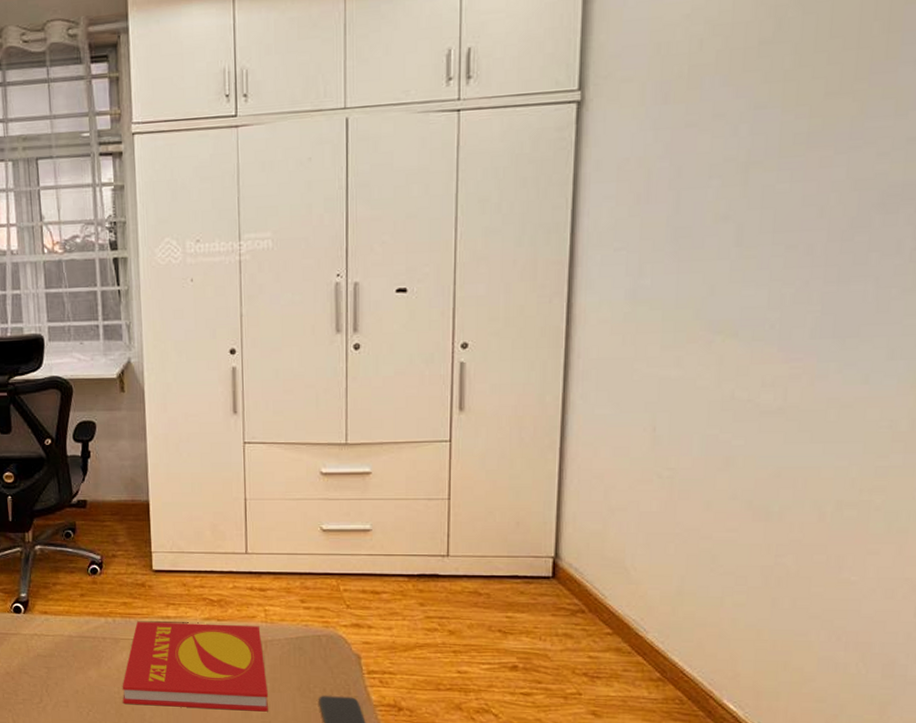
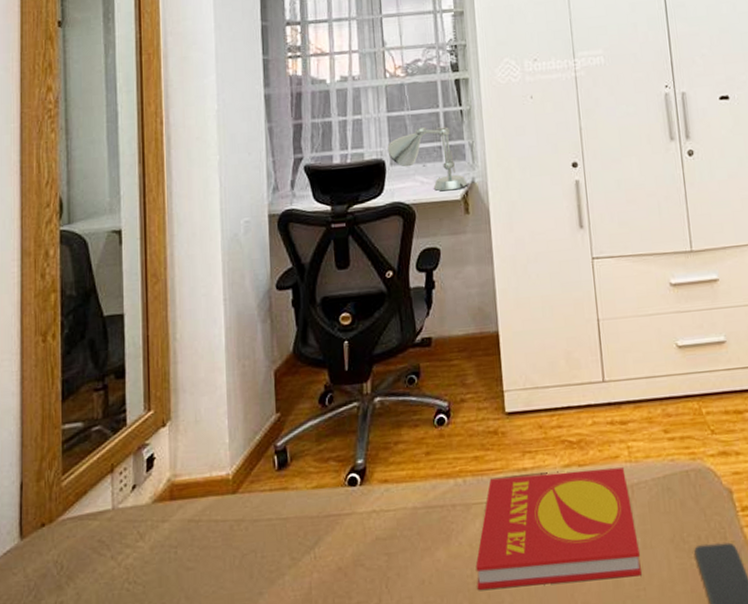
desk lamp: none [45,306,125,369] -> present [387,127,469,192]

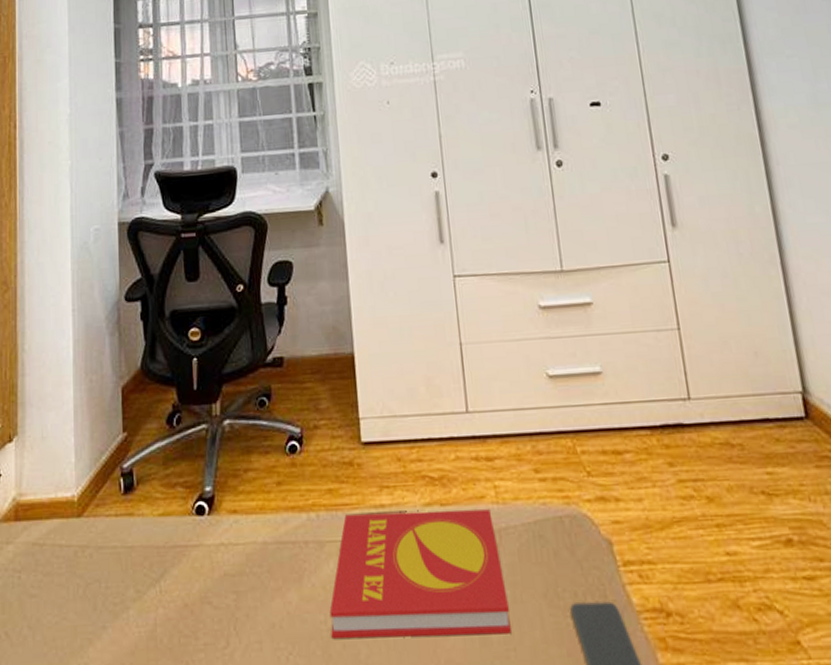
desk lamp: present [387,127,469,192] -> none [239,133,323,201]

